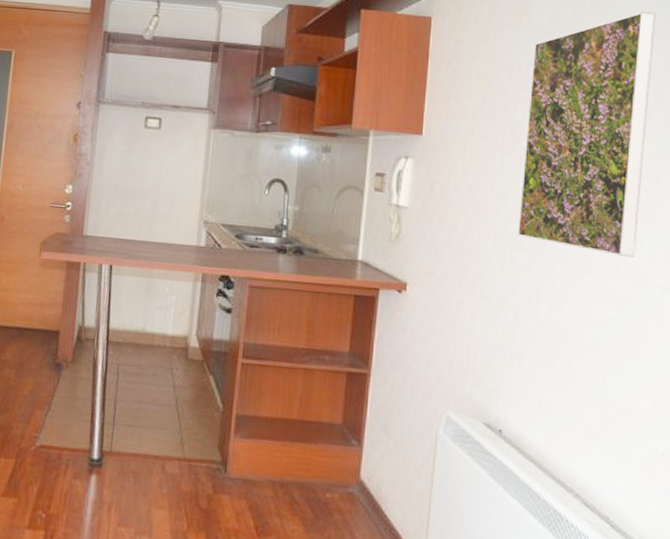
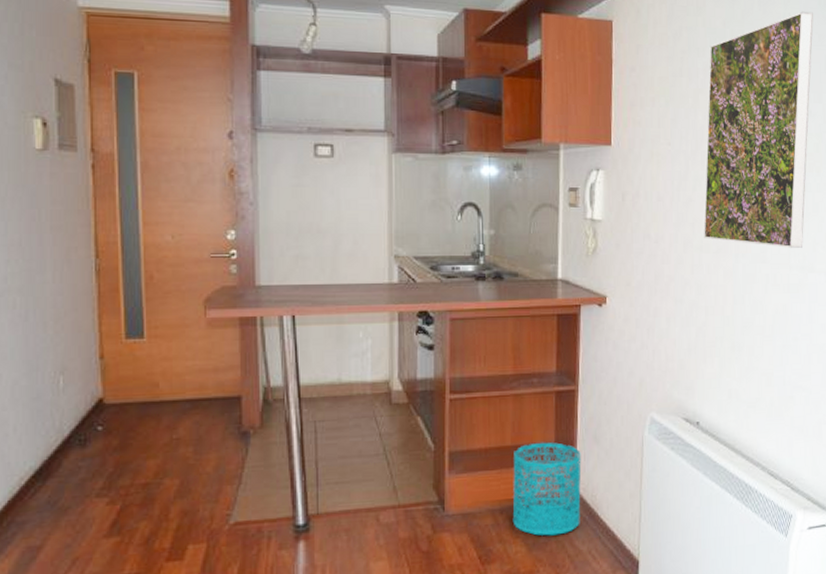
wastebasket: none [292,421,369,522] -> present [512,442,582,536]

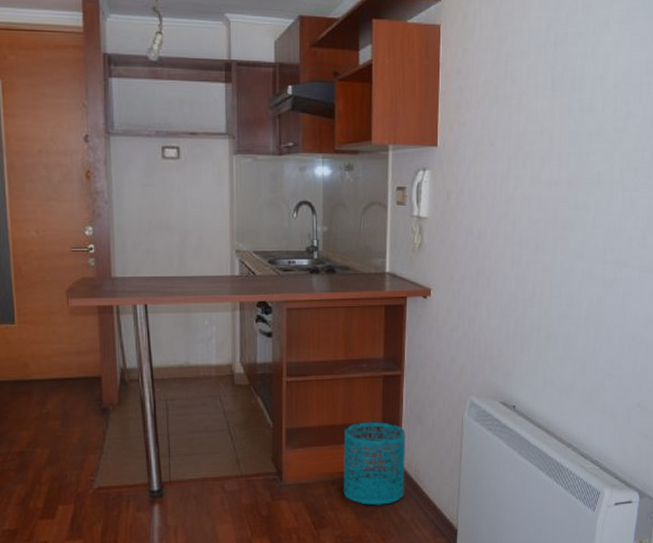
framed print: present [703,11,813,248] -> none [524,13,636,244]

